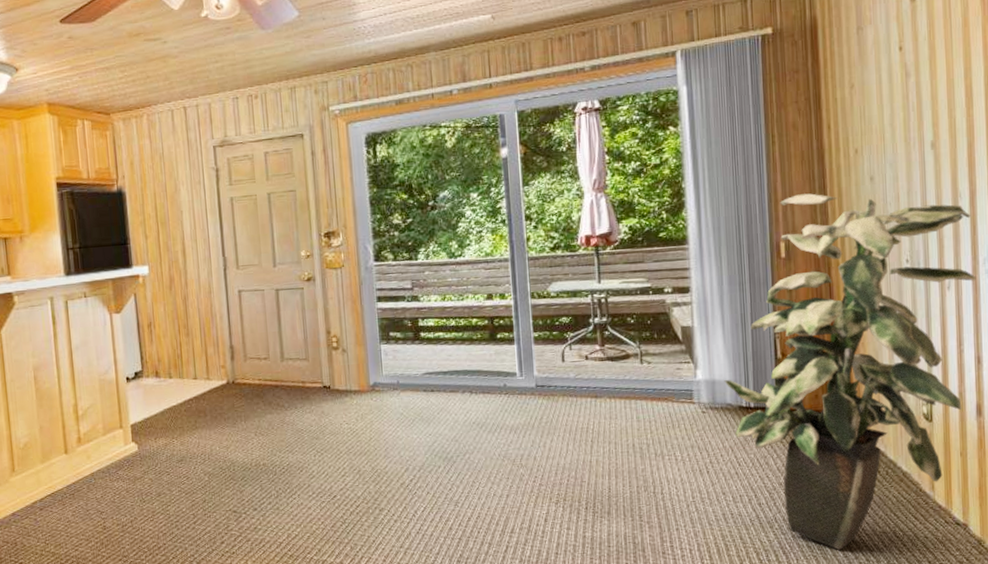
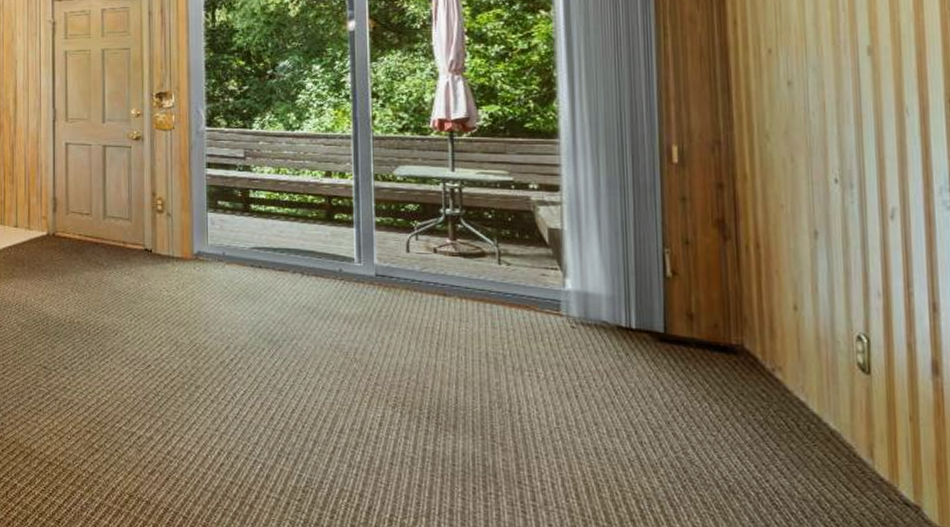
indoor plant: present [724,193,976,551] -> none [599,94,930,514]

